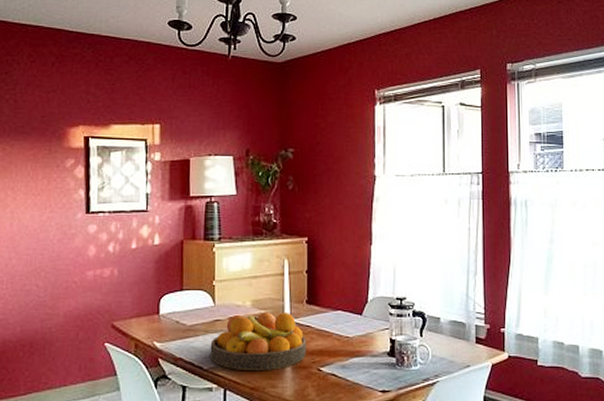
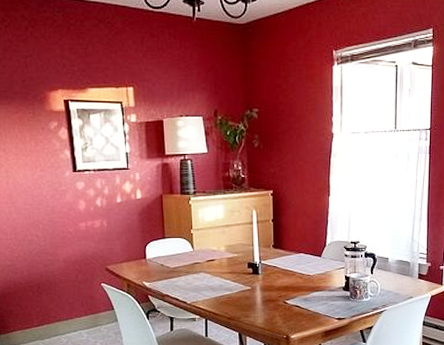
fruit bowl: present [210,311,306,371] -> none [191,255,274,305]

